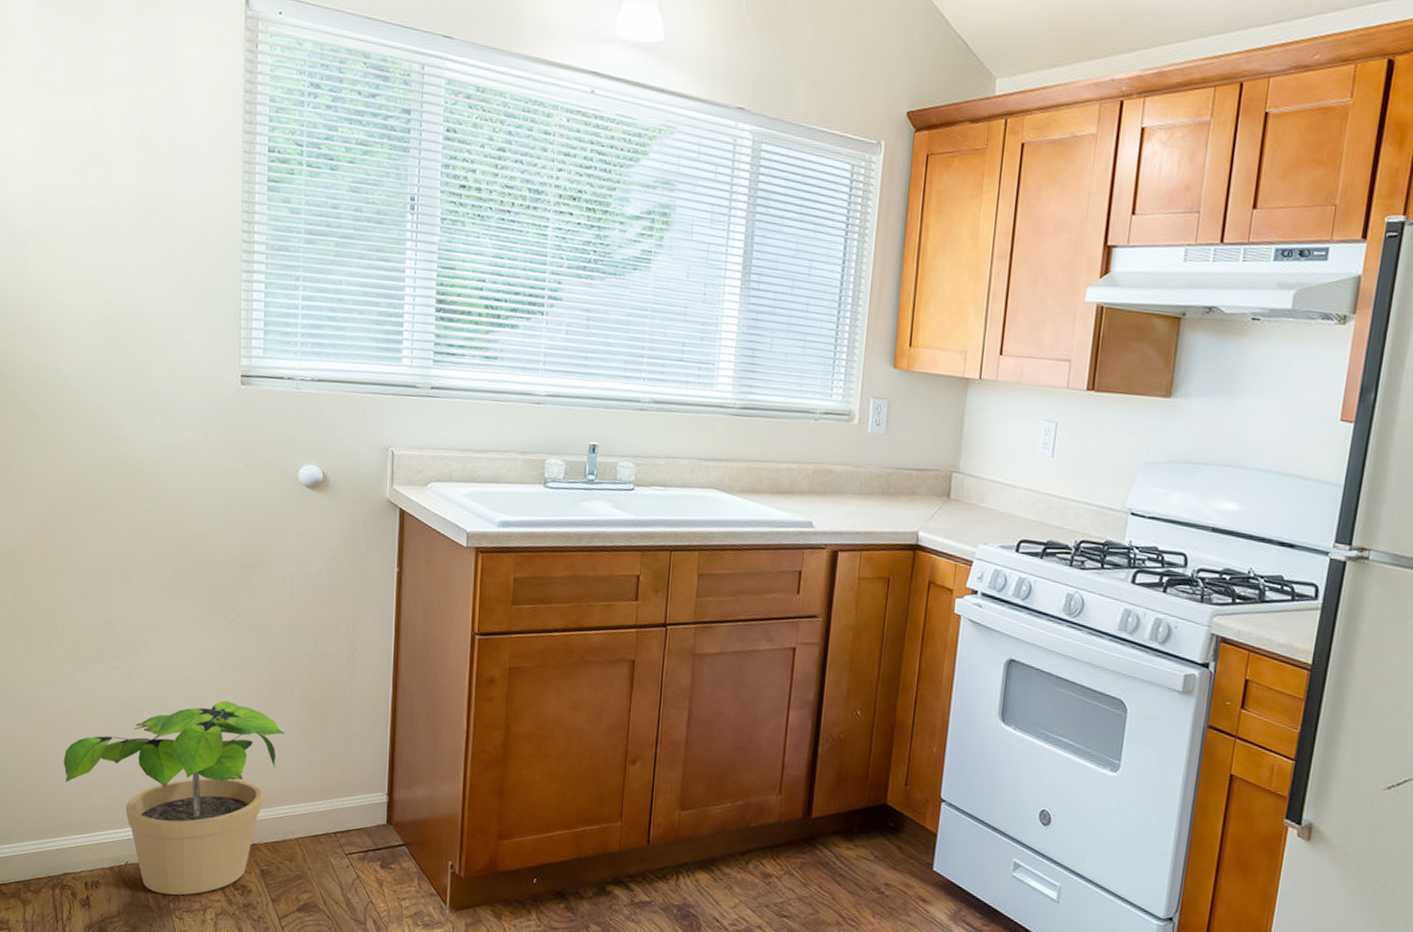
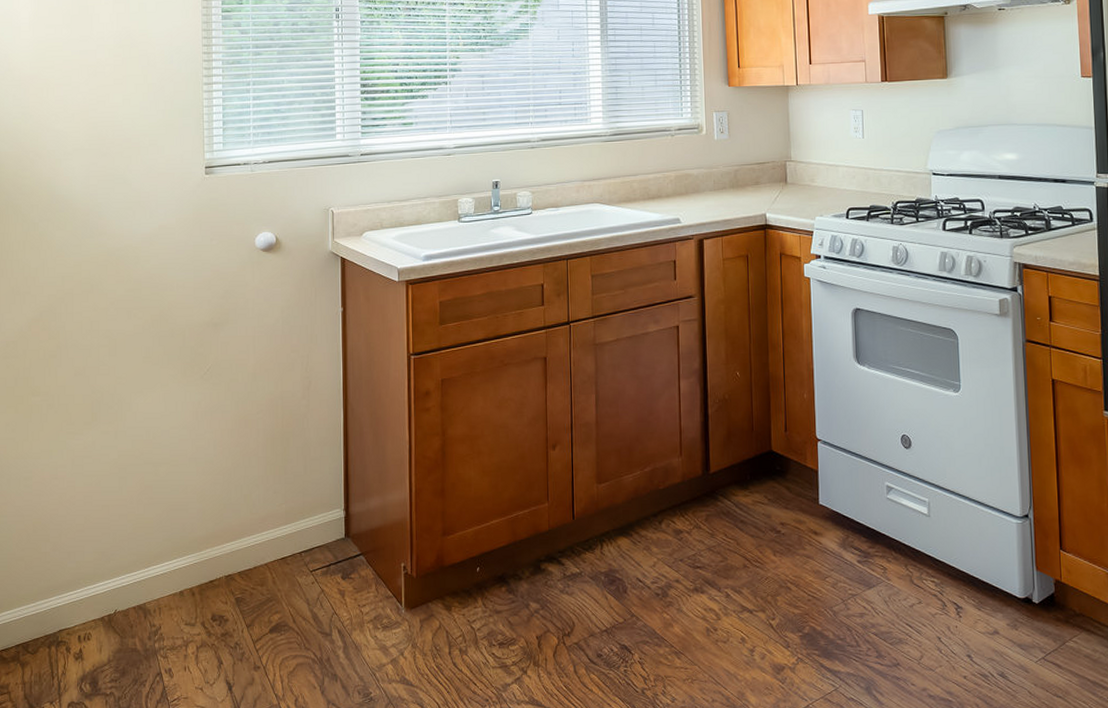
potted plant: present [63,700,285,896] -> none [58,447,252,636]

